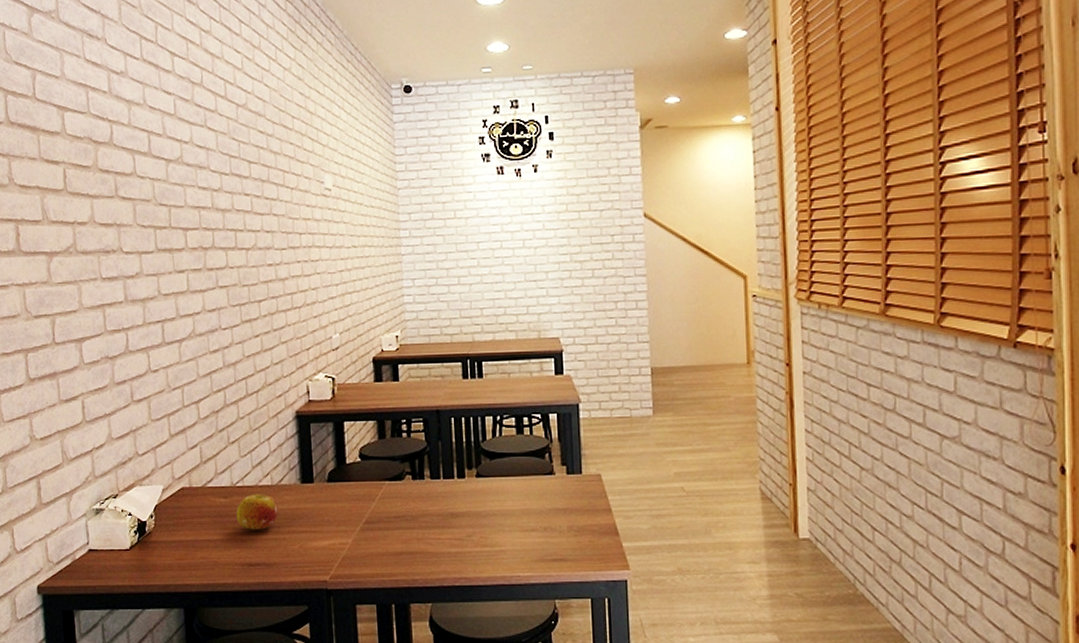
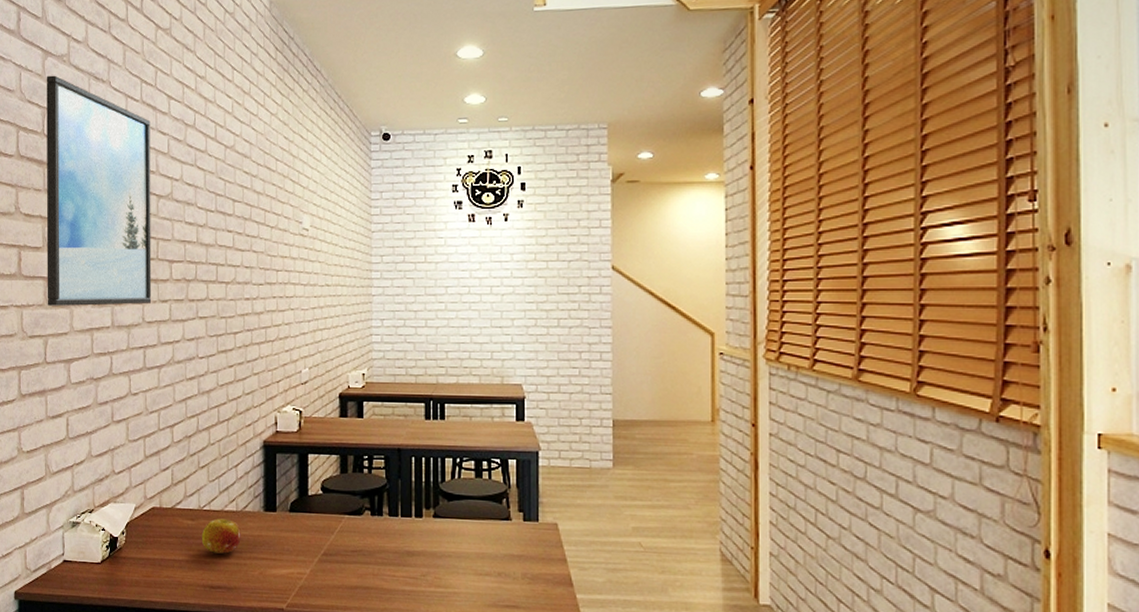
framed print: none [33,33,167,283] -> present [46,75,152,306]

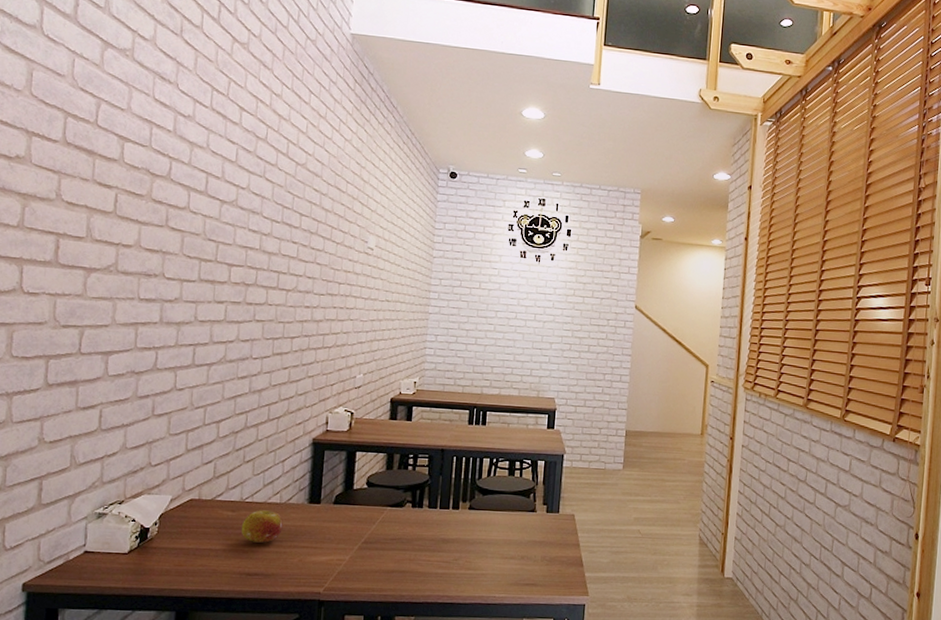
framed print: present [46,75,152,306] -> none [86,67,219,303]

